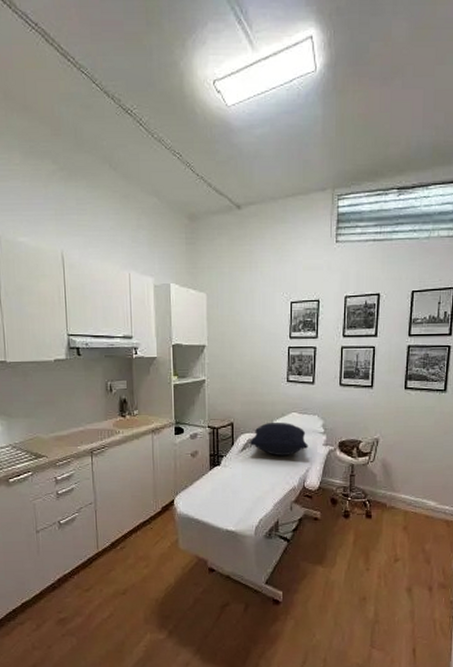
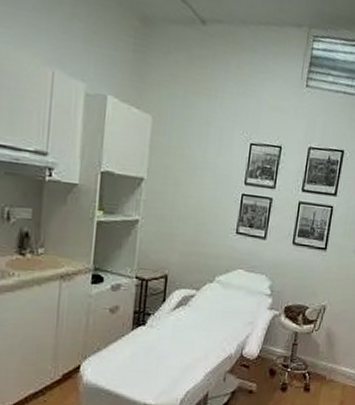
pillow: present [250,422,308,457] -> none [185,278,252,319]

